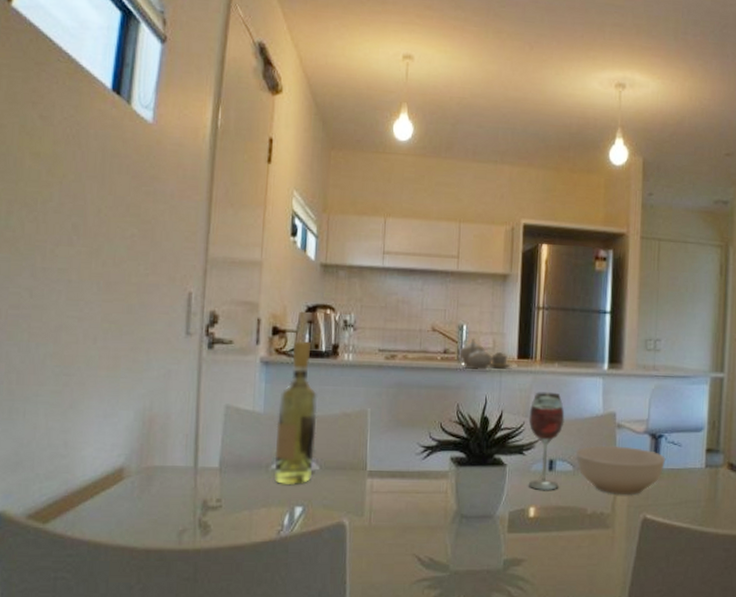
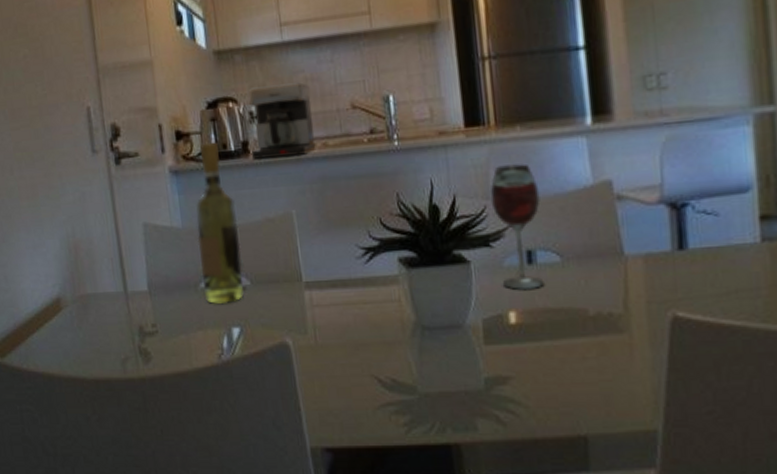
coffee maker: none [339,300,400,364] -> present [248,82,315,160]
tea set: present [459,337,514,370] -> none [389,109,461,148]
bowl: present [575,445,666,496] -> none [561,222,697,289]

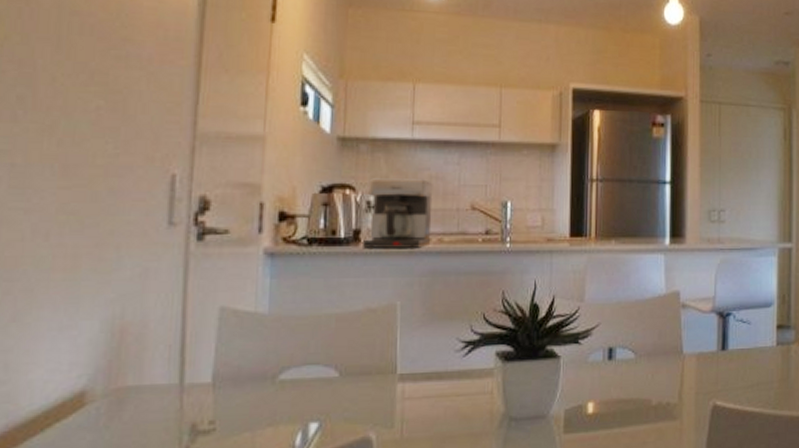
bottle: present [195,143,244,304] -> none [283,228,336,397]
wineglass: present [490,164,545,291] -> none [584,272,624,383]

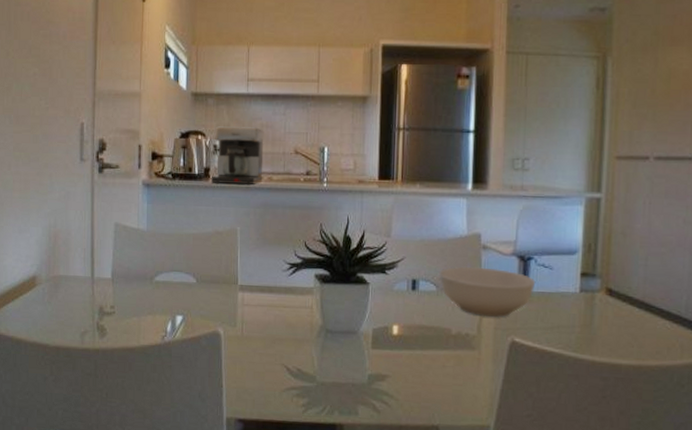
bowl: none [637,327,735,382] -> present [439,266,536,318]

